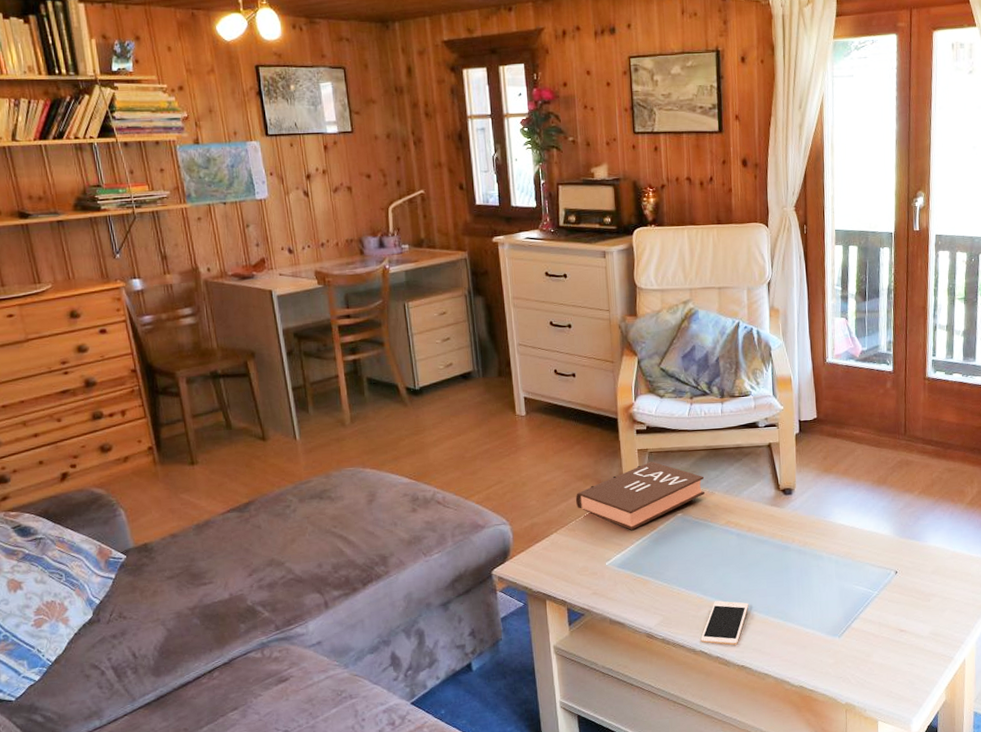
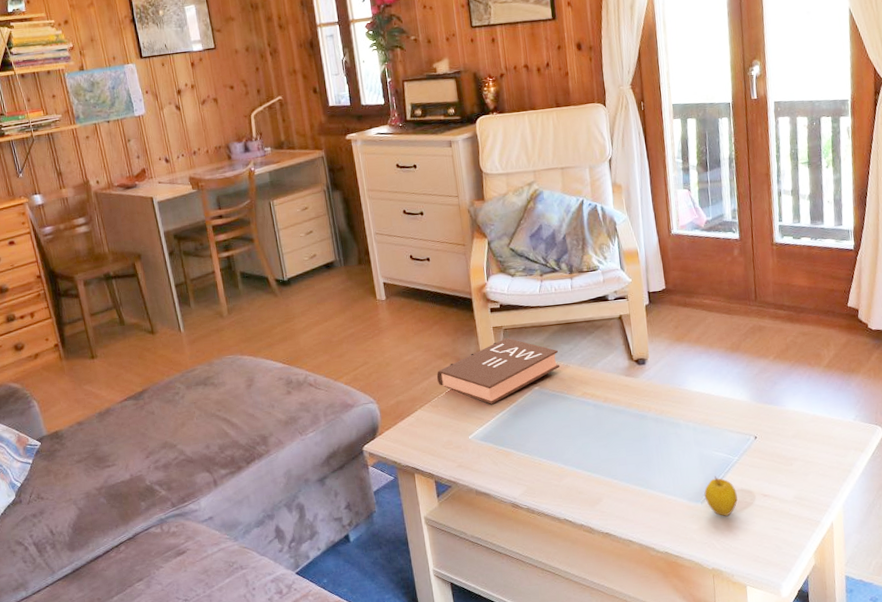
cell phone: present [700,601,749,646] -> none [564,470,610,513]
apple: none [842,610,875,651] -> present [704,476,738,516]

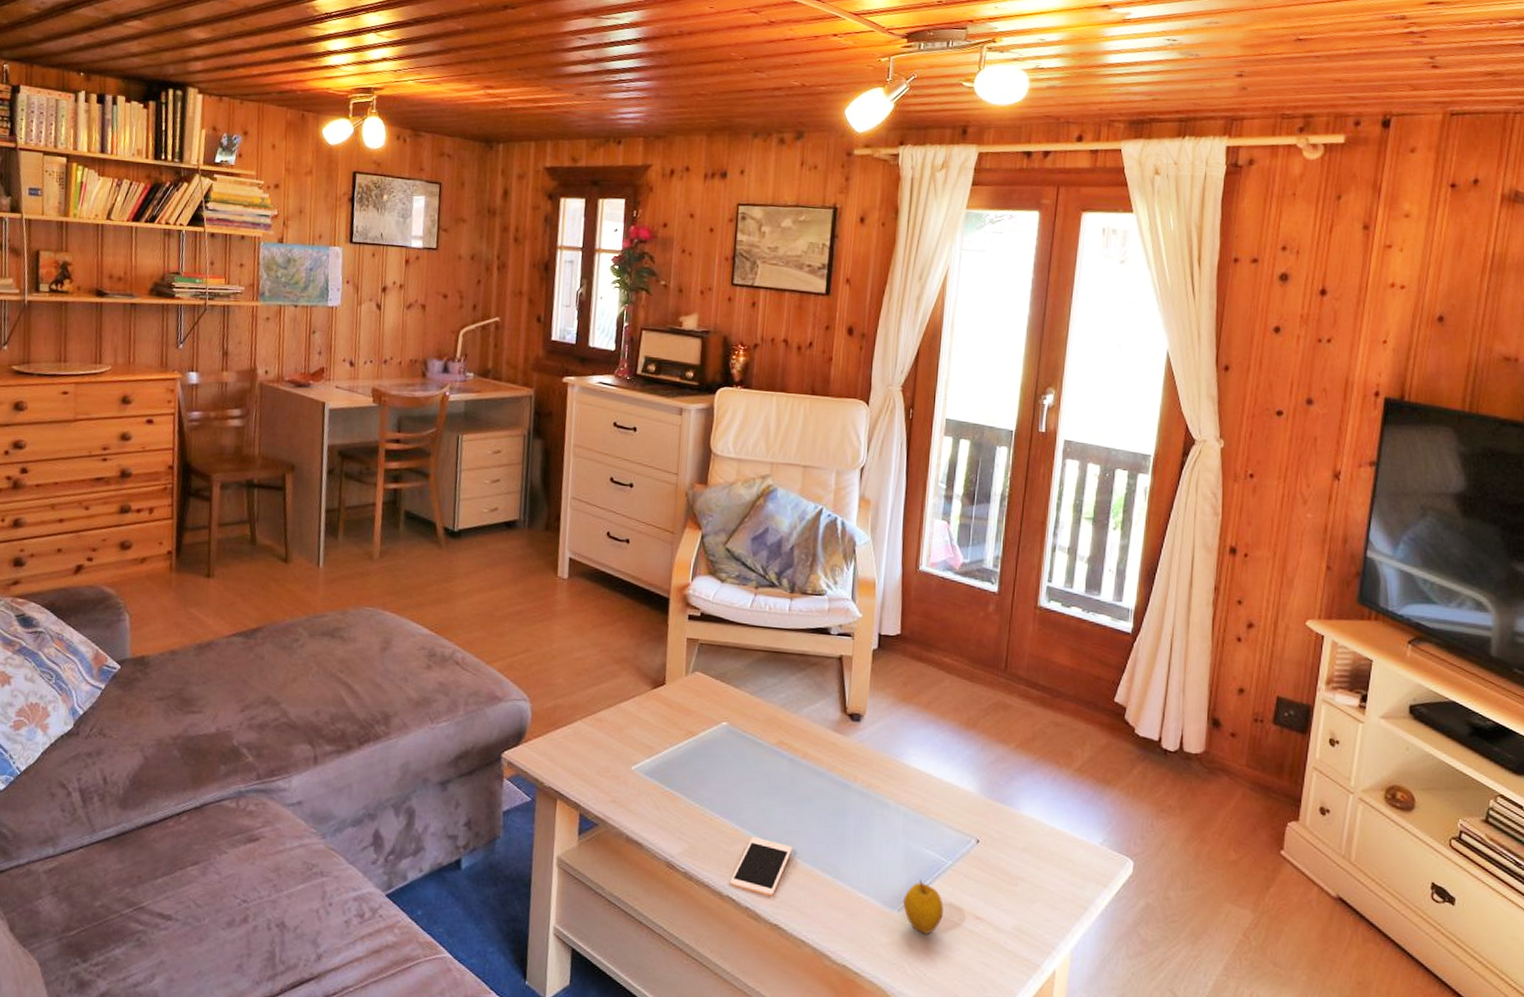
book: present [436,338,560,404] -> none [608,655,760,732]
cell phone: none [564,470,610,513] -> present [729,837,793,897]

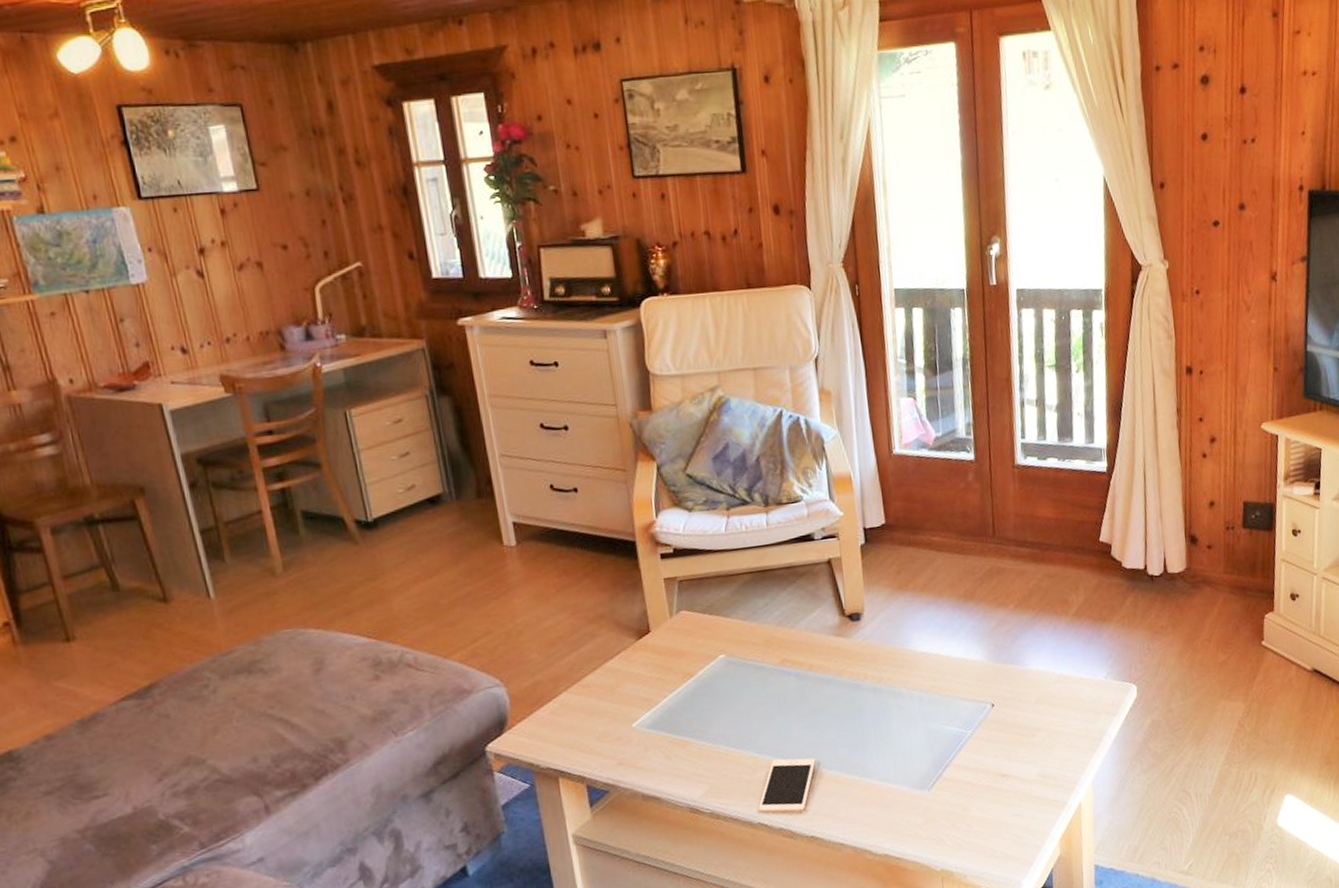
apple: present [903,880,944,934] -> none [931,756,971,805]

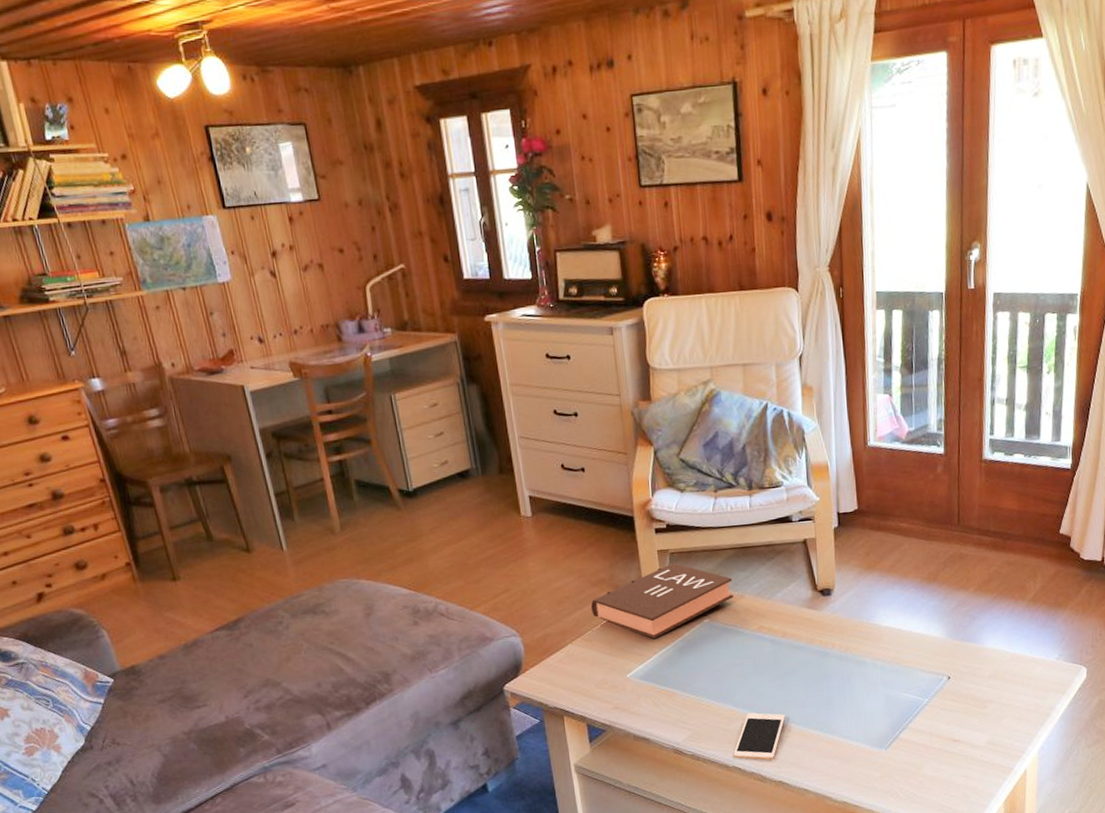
book: none [588,592,752,680] -> present [590,563,733,639]

